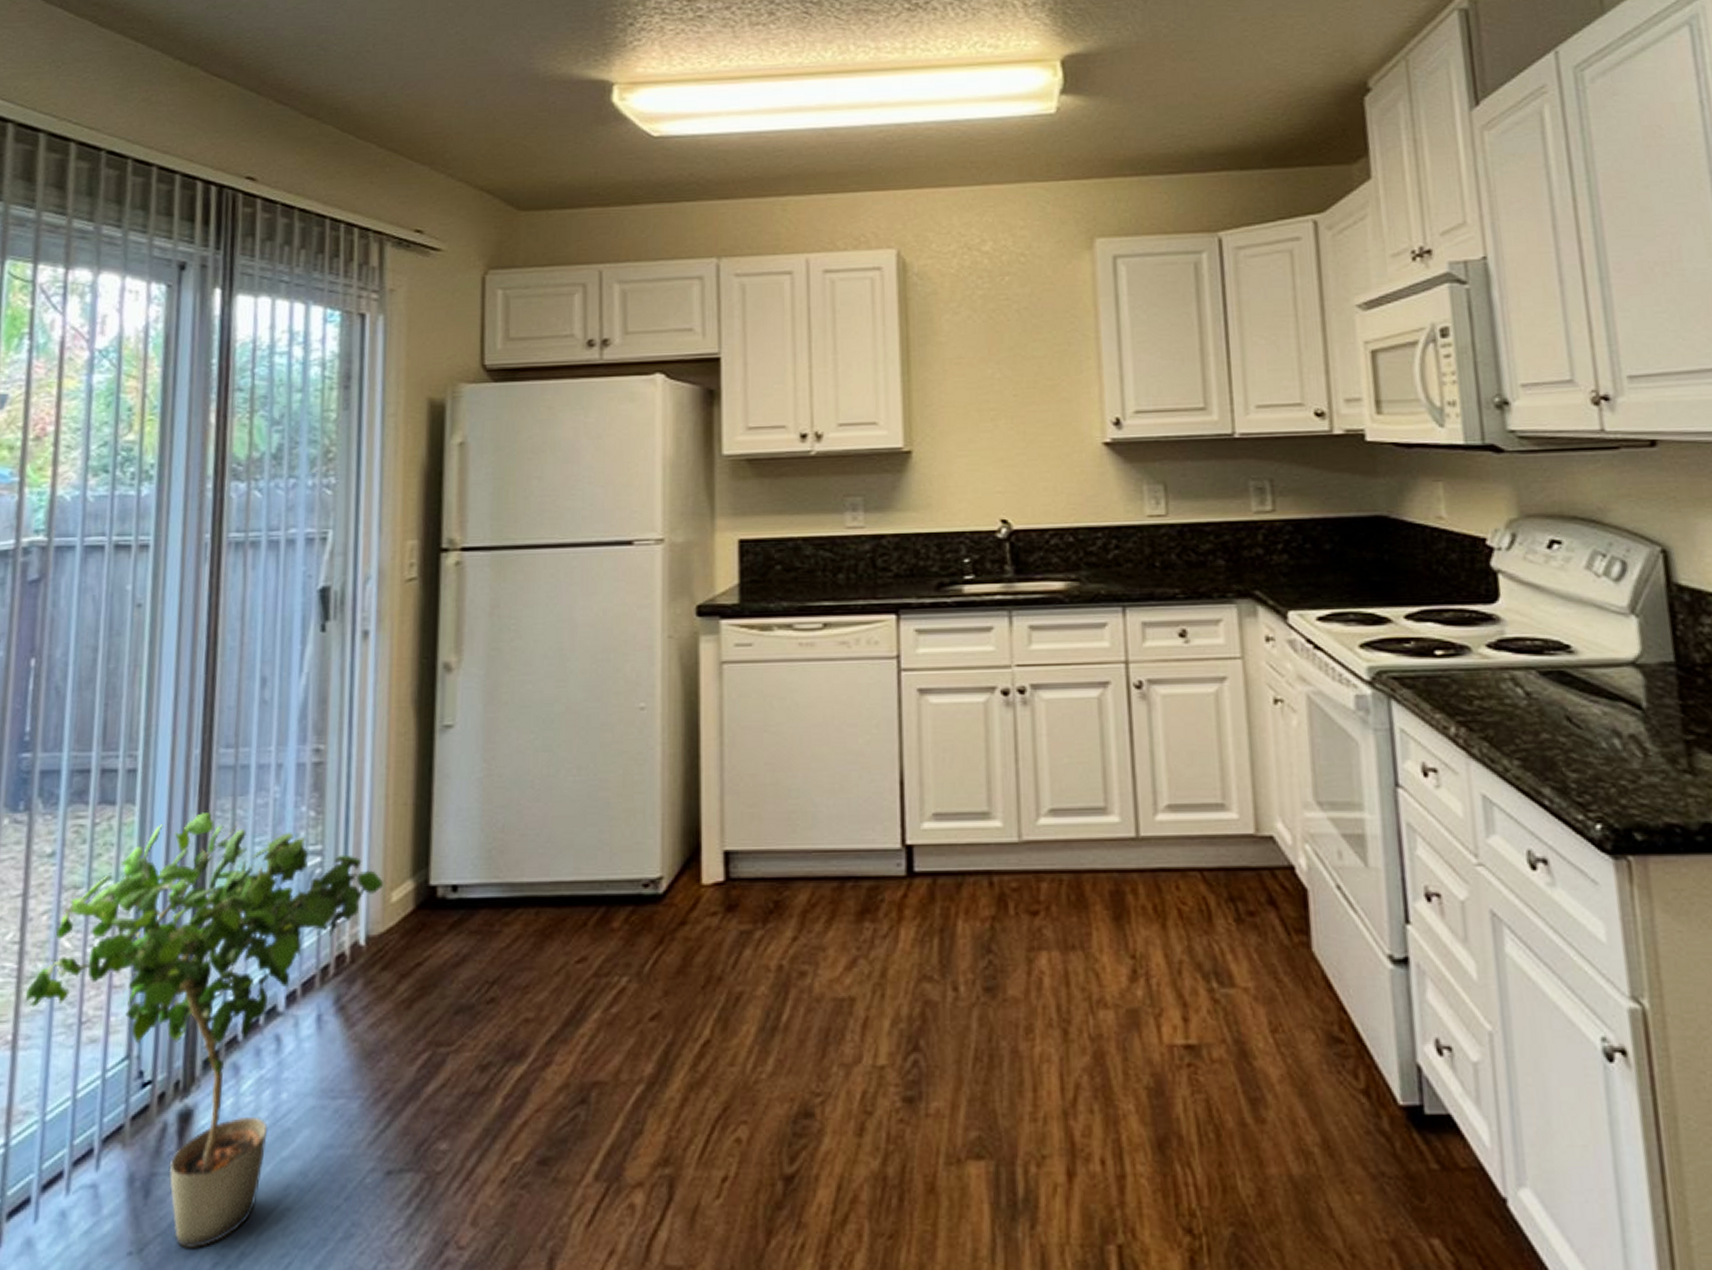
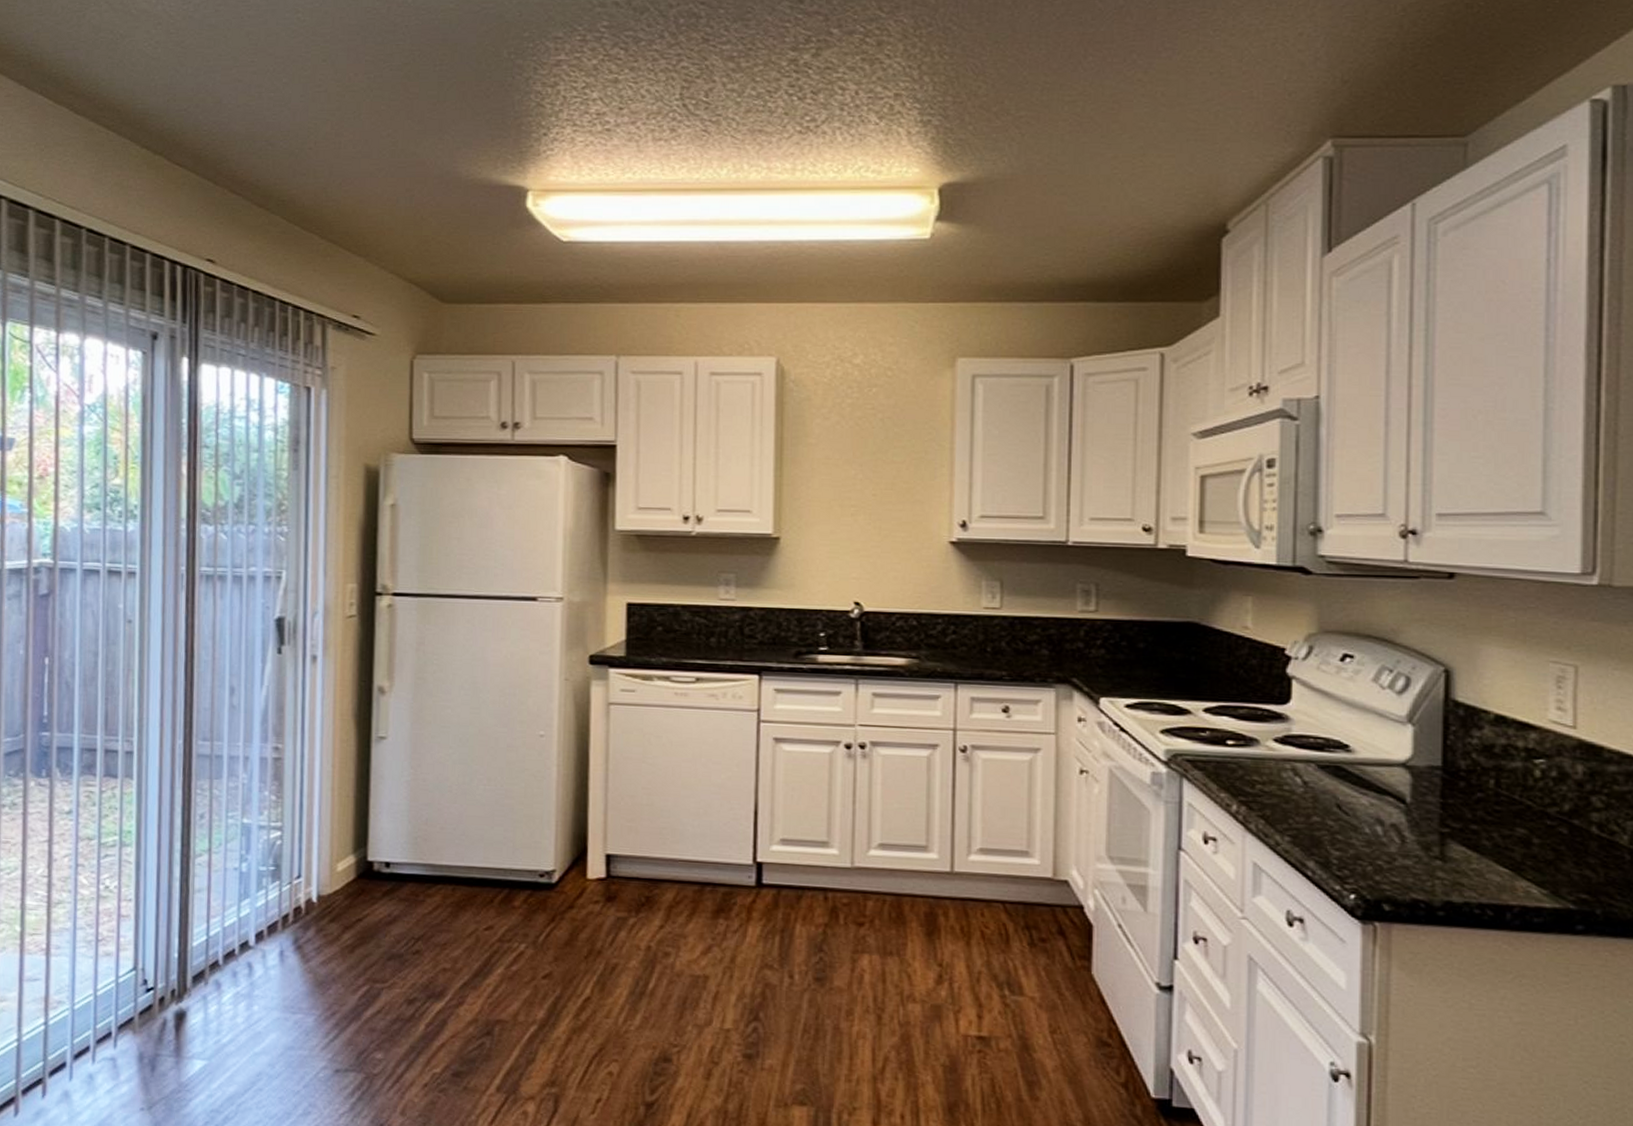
potted plant: present [25,813,384,1248] -> none [54,790,332,1110]

